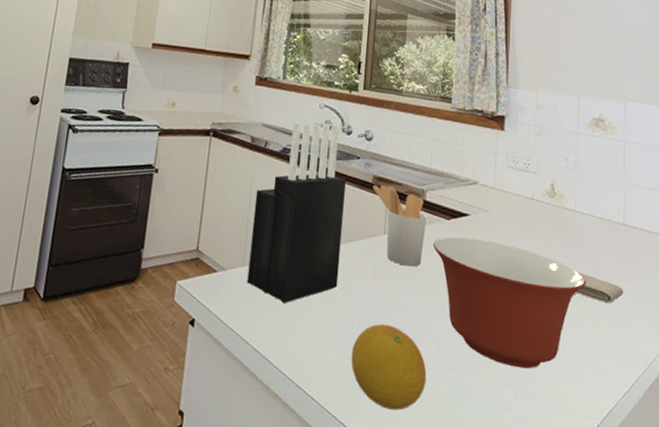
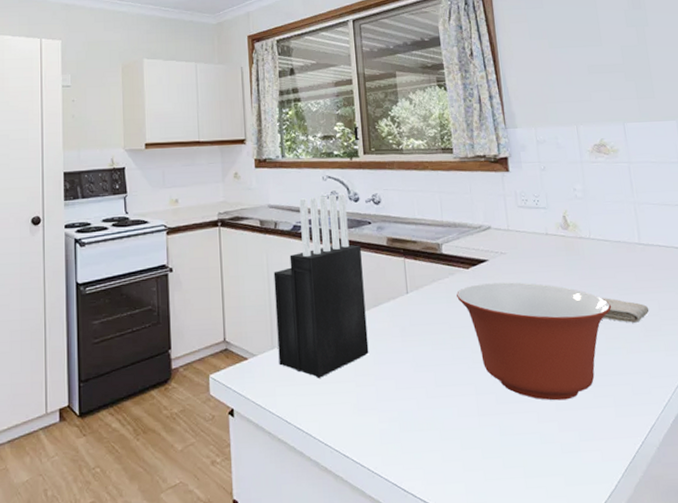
fruit: present [351,324,427,411] -> none [393,381,471,463]
utensil holder: present [373,184,427,267] -> none [388,244,448,321]

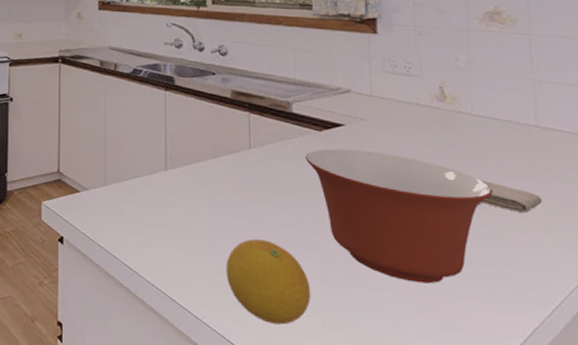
knife block: present [273,193,369,378] -> none [110,41,204,220]
fruit: none [393,381,471,463] -> present [226,239,311,325]

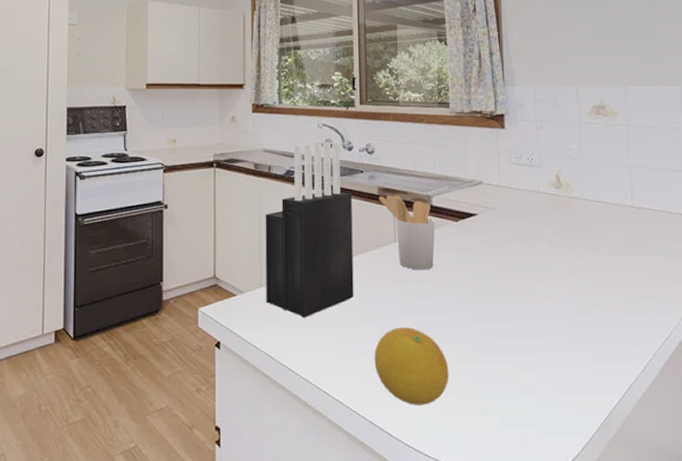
knife block: none [110,41,204,220] -> present [265,142,354,318]
utensil holder: none [232,99,296,181] -> present [379,194,435,270]
mixing bowl: present [306,148,494,284] -> none [444,237,599,354]
washcloth: present [481,180,543,213] -> none [589,258,637,284]

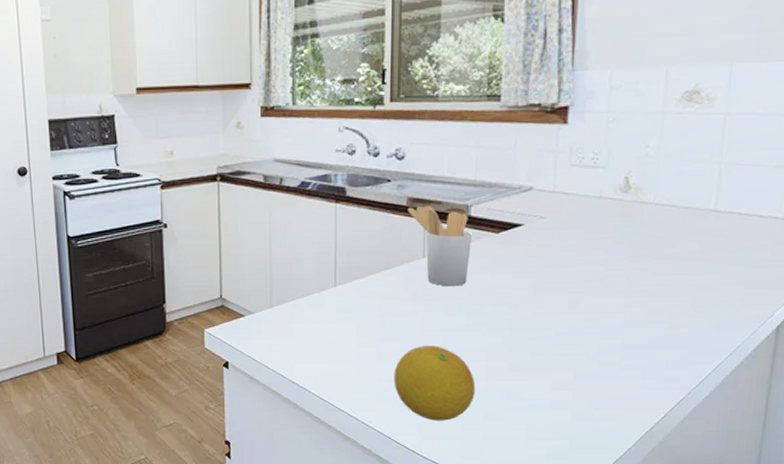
knife block: present [265,142,354,318] -> none [276,147,376,337]

